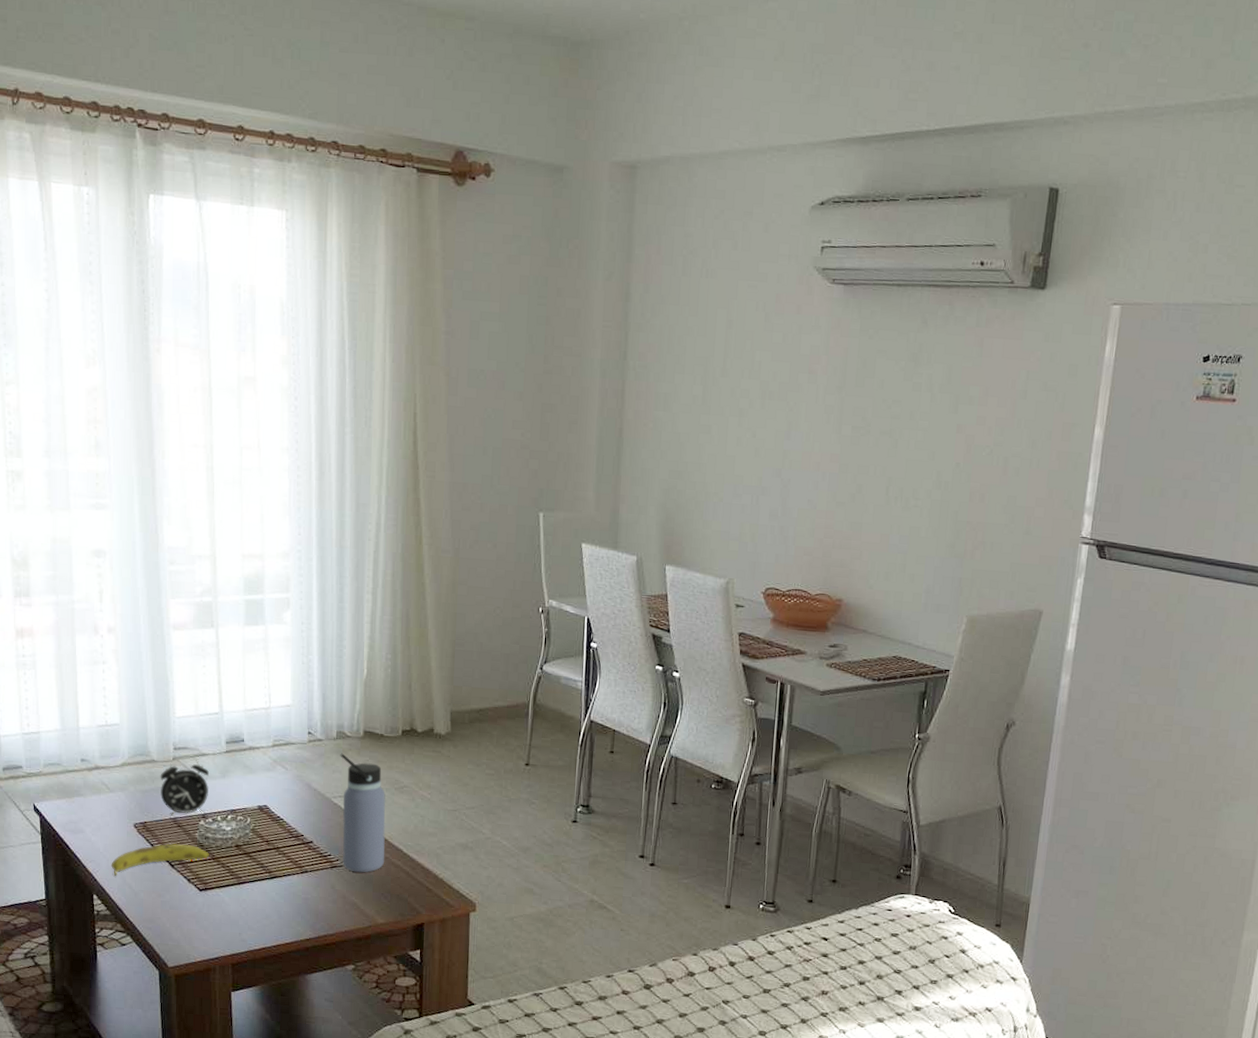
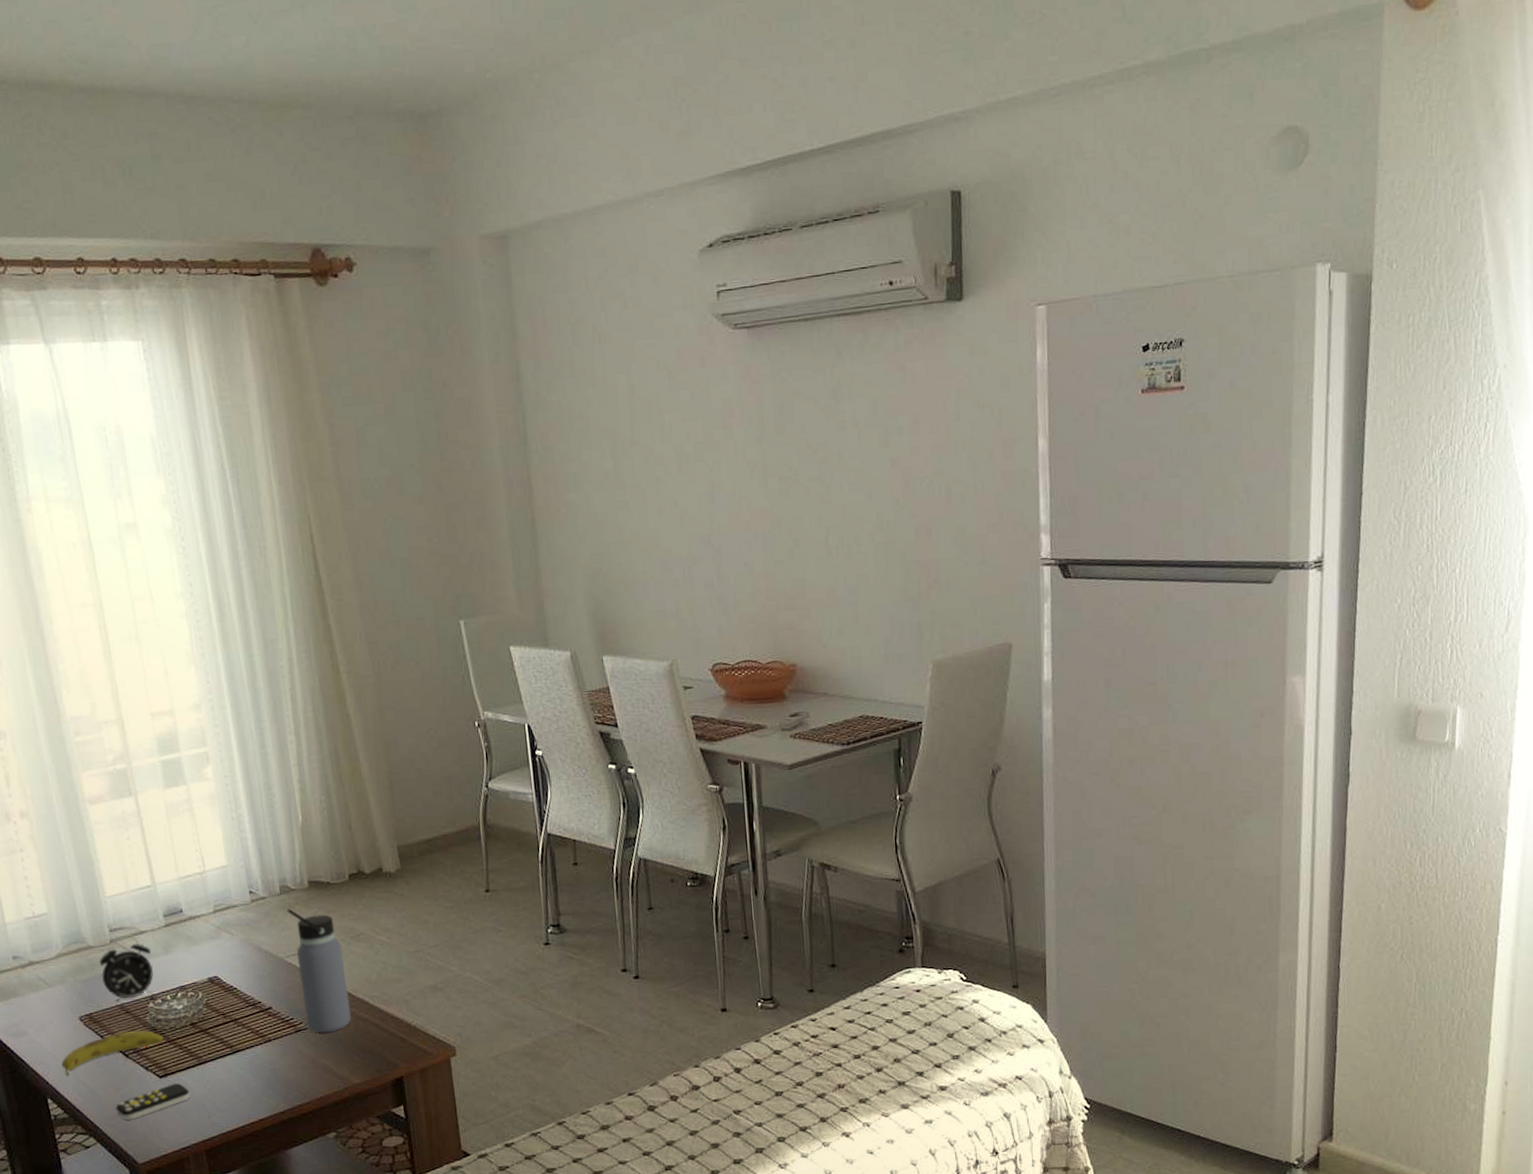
remote control: none [155,898,225,926] -> present [116,1083,190,1120]

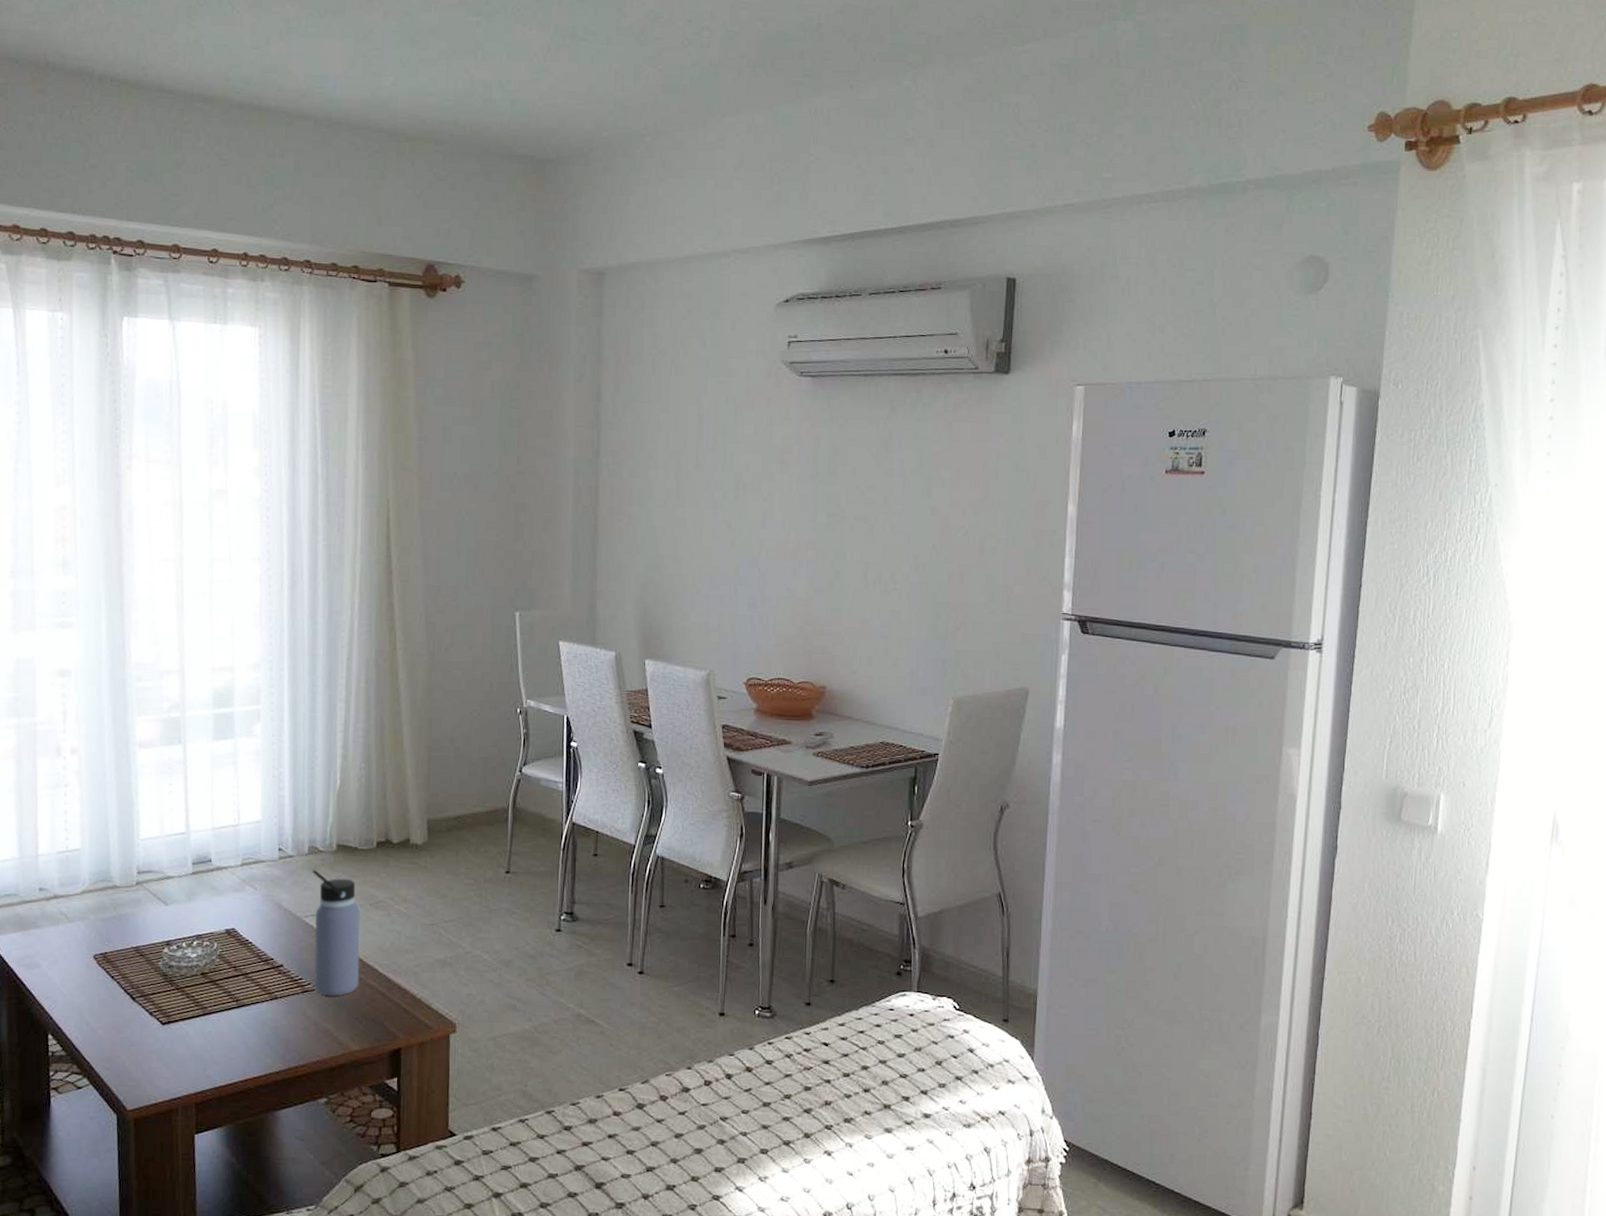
fruit: present [61,1030,164,1077] -> none [68,974,173,1014]
alarm clock: present [99,937,154,1003] -> none [122,881,174,945]
remote control: present [116,1083,190,1120] -> none [114,1032,189,1064]

